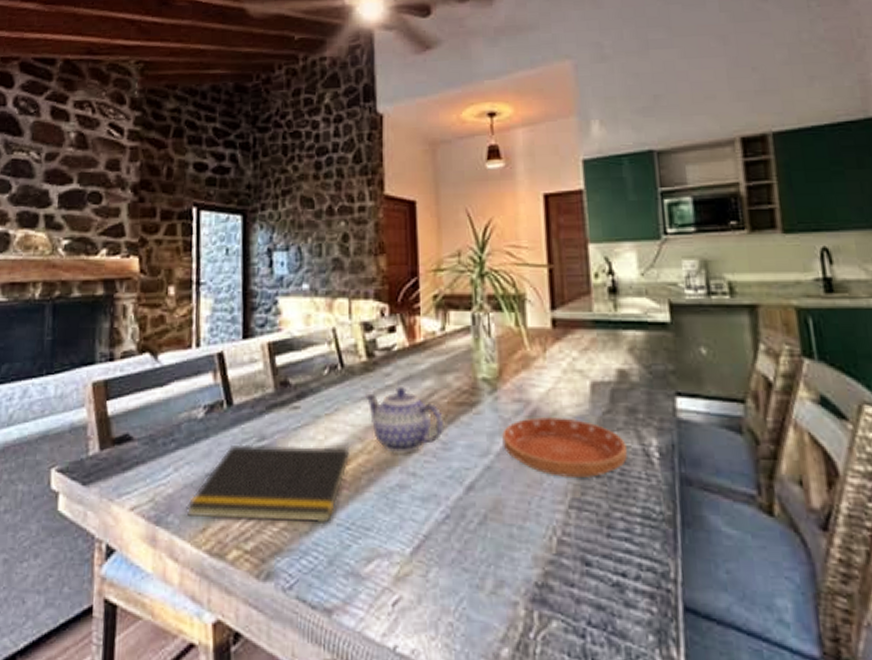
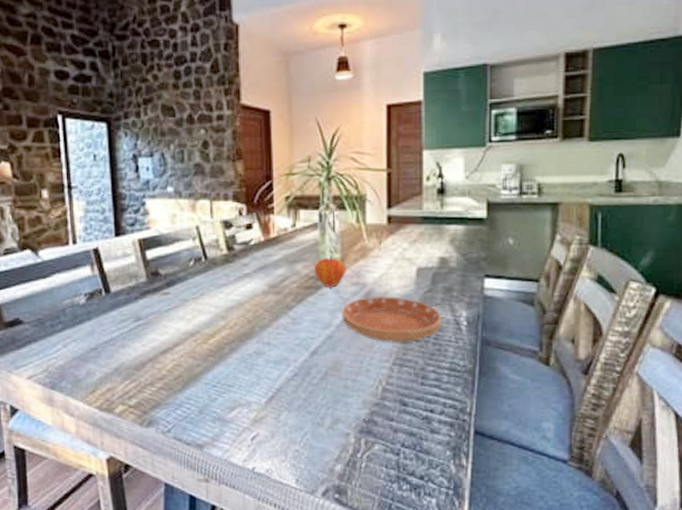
notepad: present [186,444,350,523] -> none [76,323,215,384]
teapot: present [364,387,445,454] -> none [225,275,294,328]
fruit: none [468,363,506,405] -> present [315,254,347,288]

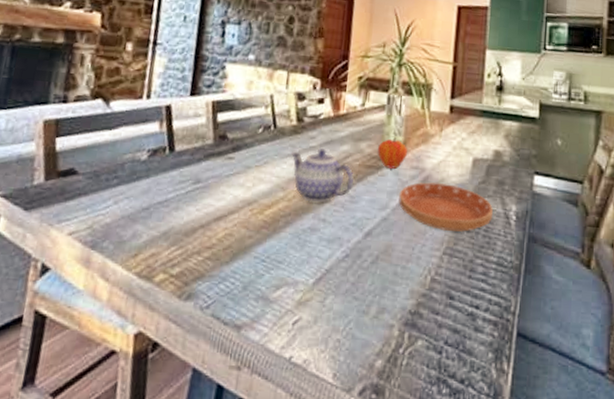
teapot: none [225,275,294,328] -> present [290,148,354,204]

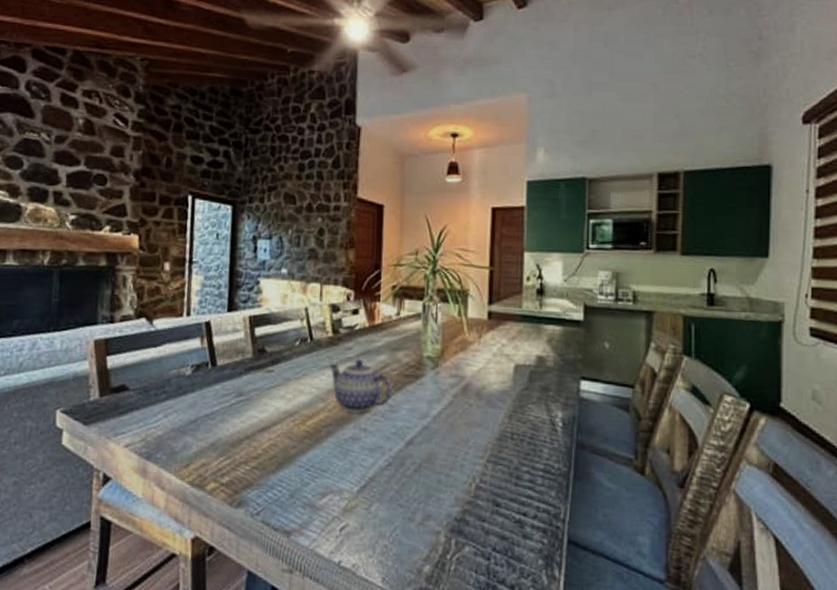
fruit: present [378,136,408,170] -> none [415,344,447,378]
saucer: present [398,182,493,232] -> none [439,390,538,439]

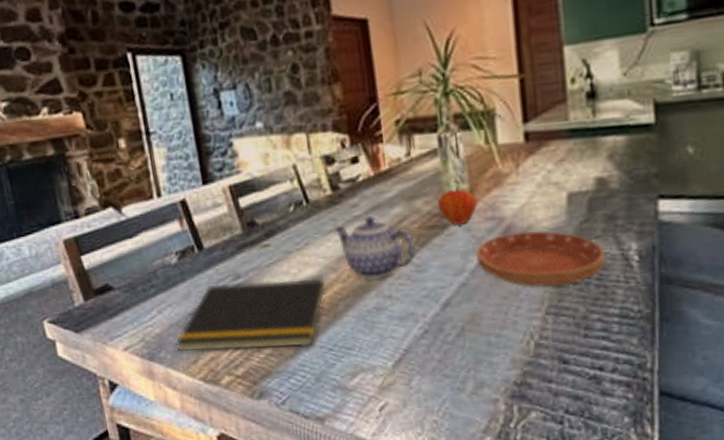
notepad: none [173,398,314,465] -> present [175,277,326,351]
fruit: none [415,344,447,378] -> present [438,185,478,226]
saucer: none [439,390,538,439] -> present [476,231,605,287]

